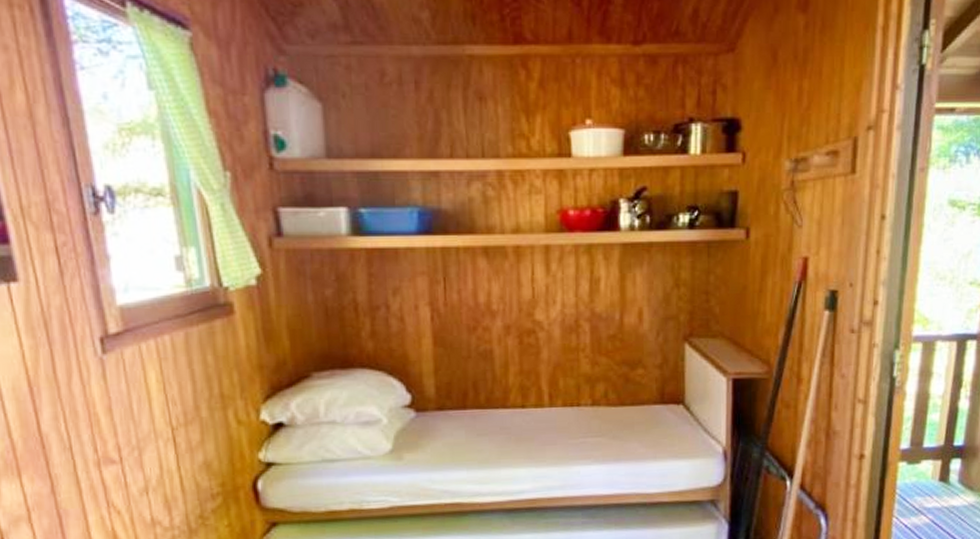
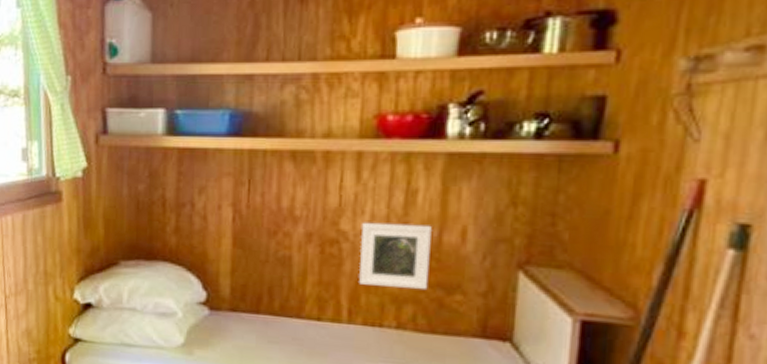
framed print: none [555,309,615,369] -> present [359,222,432,291]

